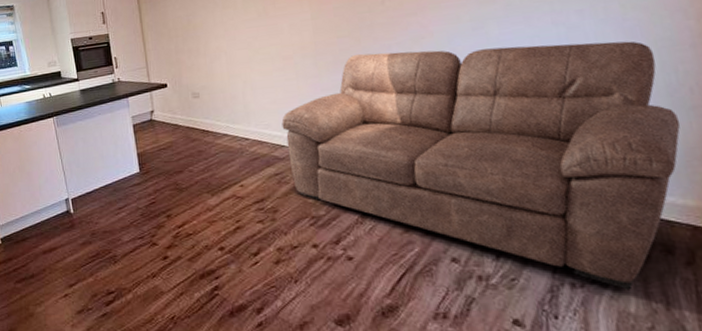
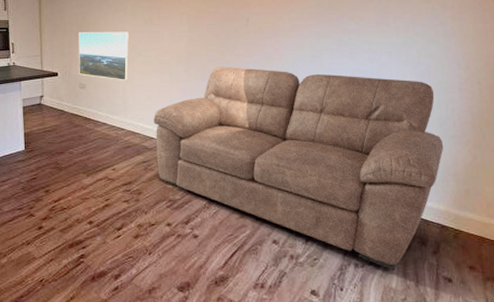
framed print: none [185,28,246,84] -> present [78,31,129,80]

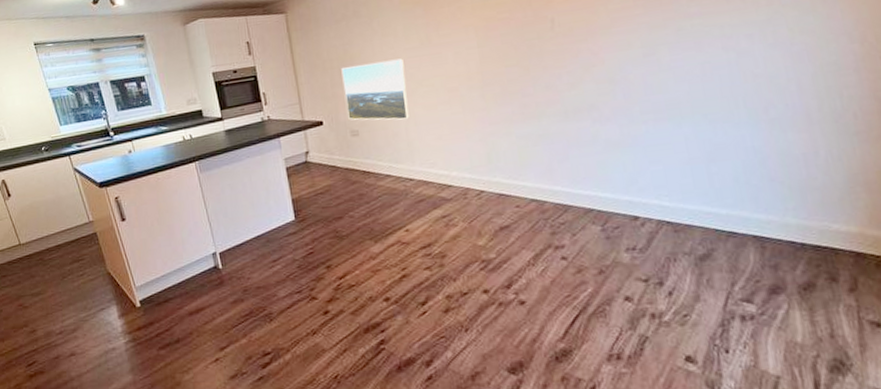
sofa: present [153,67,444,271] -> none [448,66,845,320]

